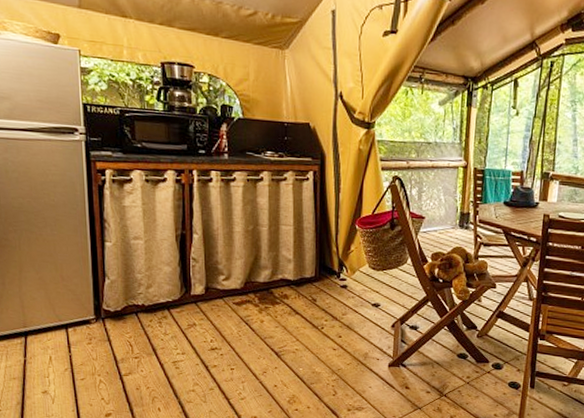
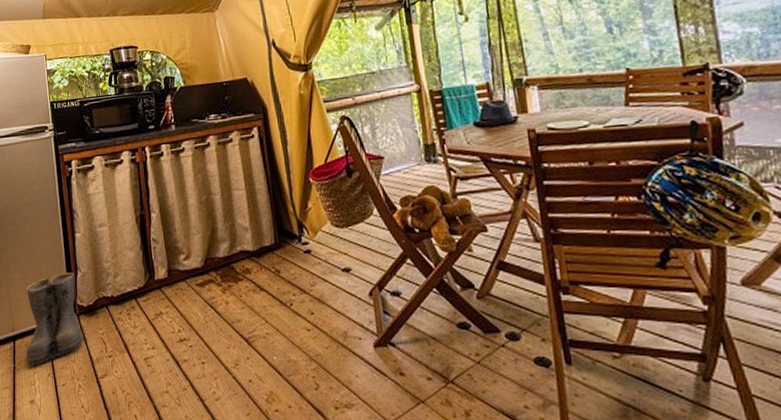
boots: none [40,278,107,361] -> present [26,272,83,366]

